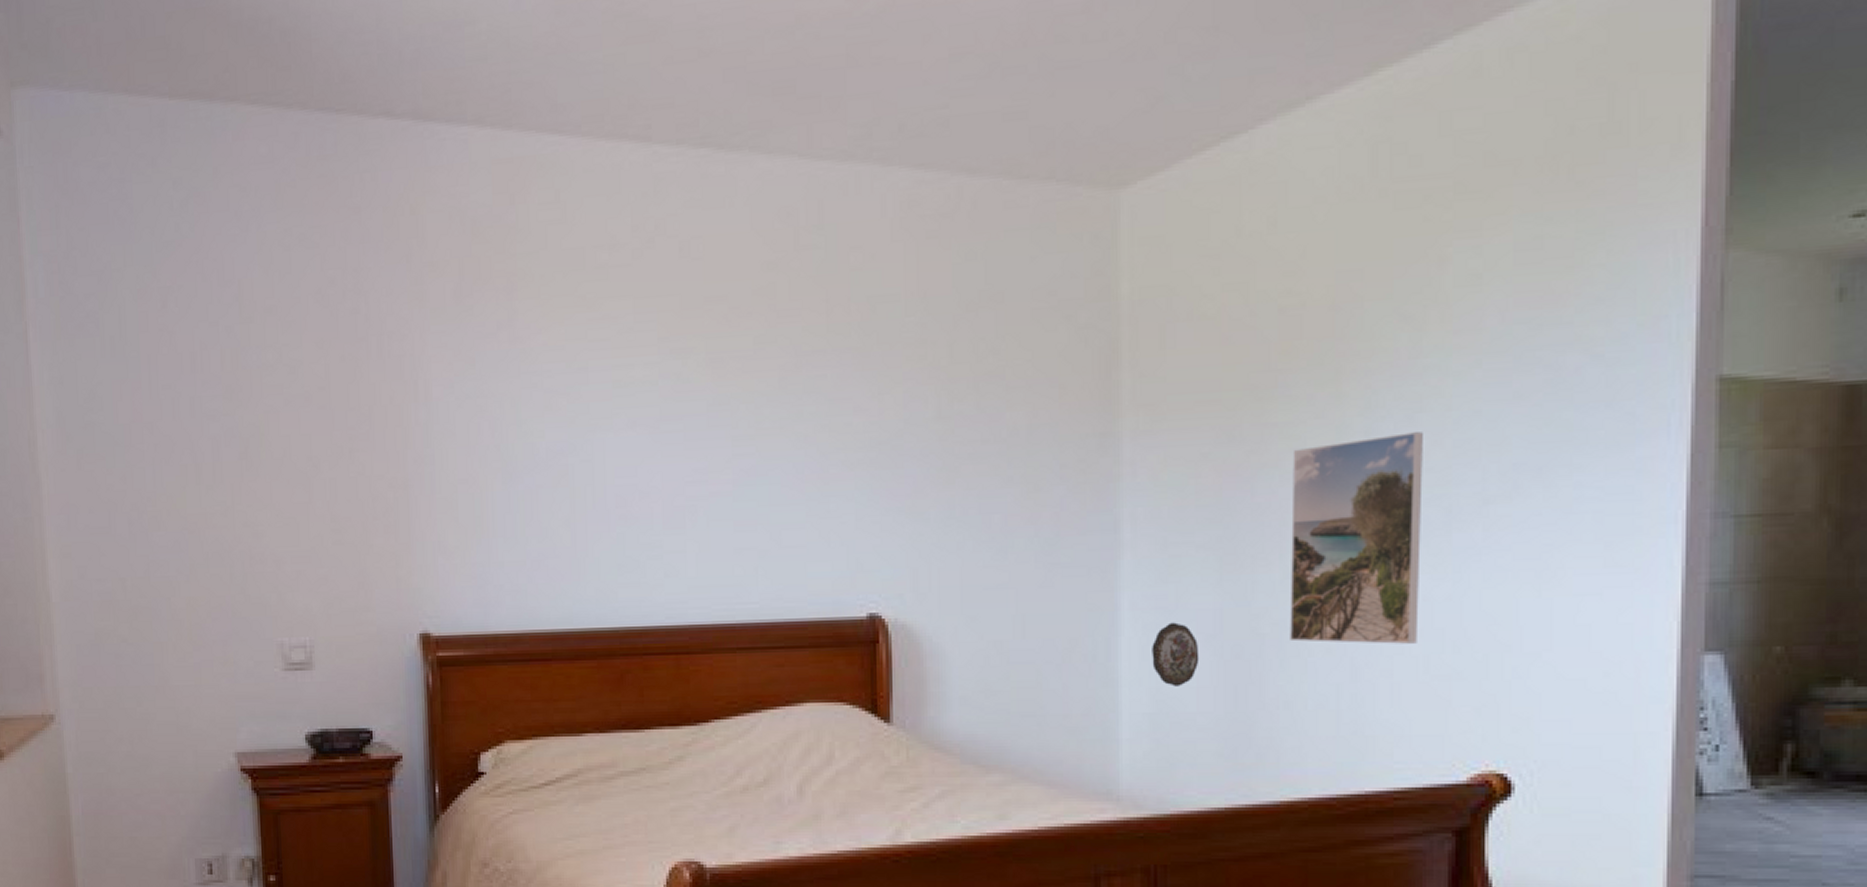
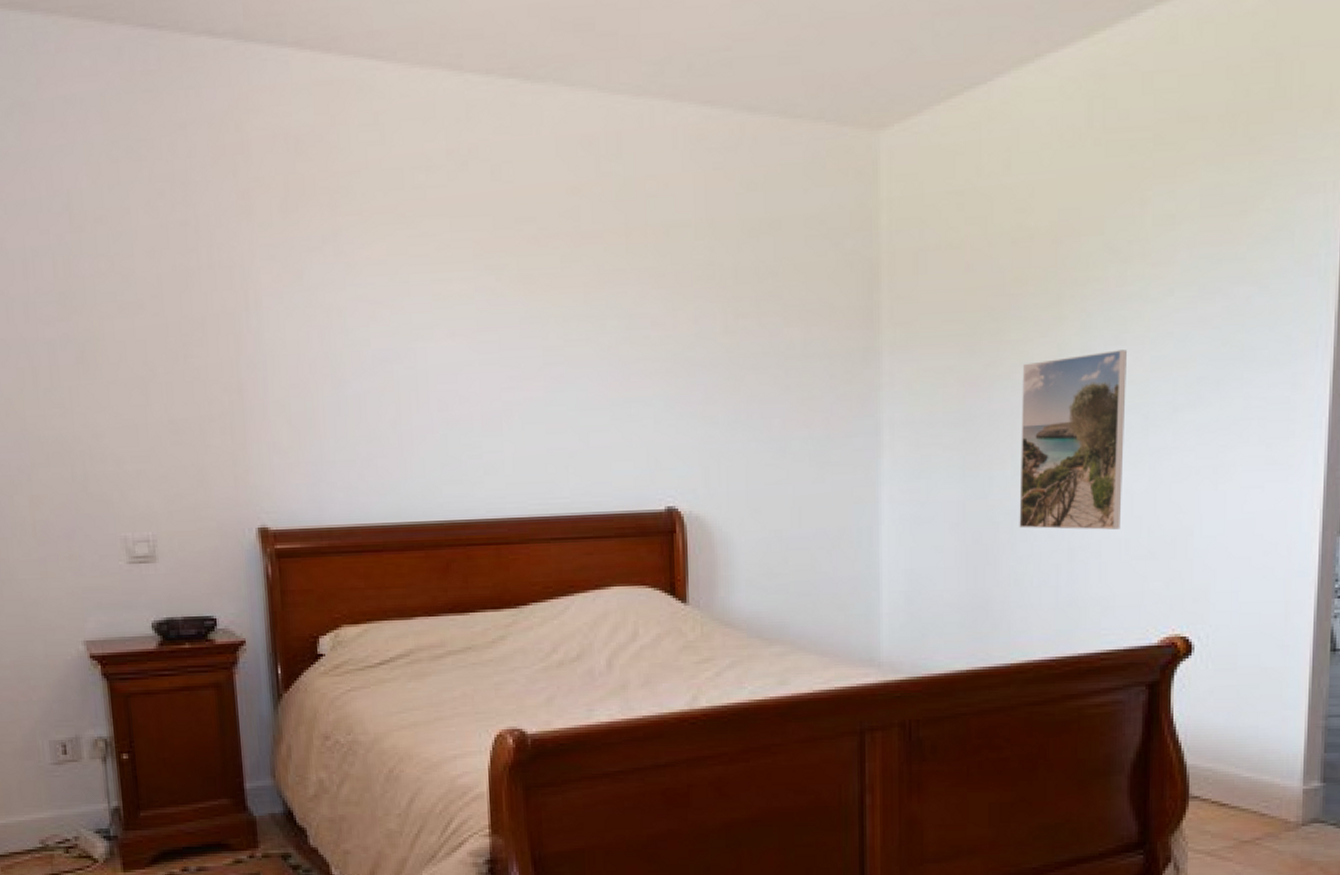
decorative plate: present [1152,622,1200,687] -> none [907,513,946,568]

